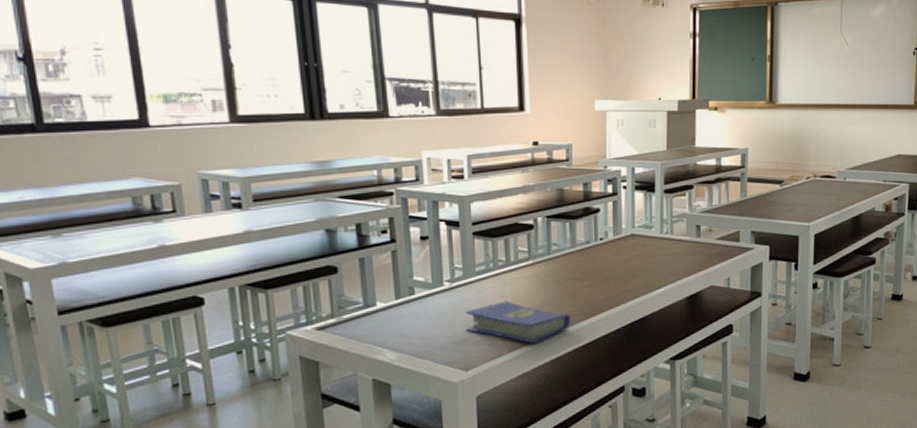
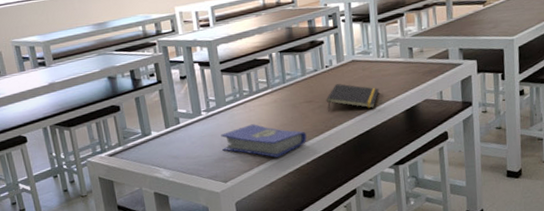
notepad: none [597,259,660,292] -> present [326,83,380,112]

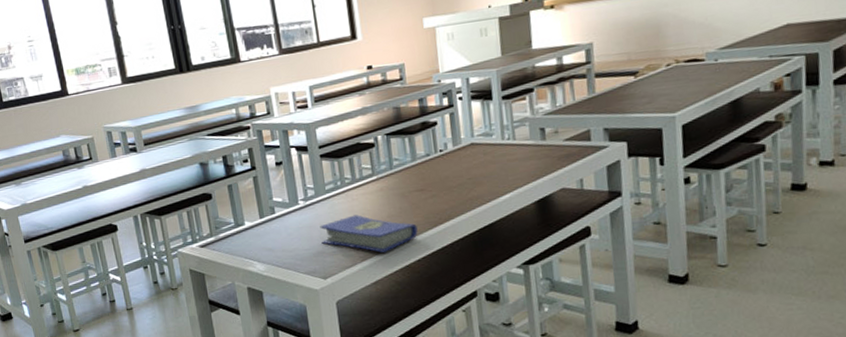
notepad: present [326,83,380,112] -> none [440,169,505,202]

